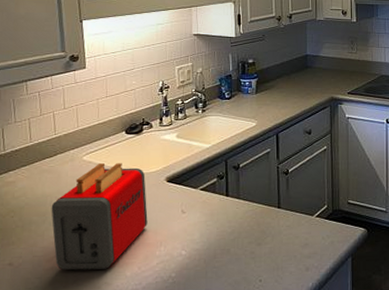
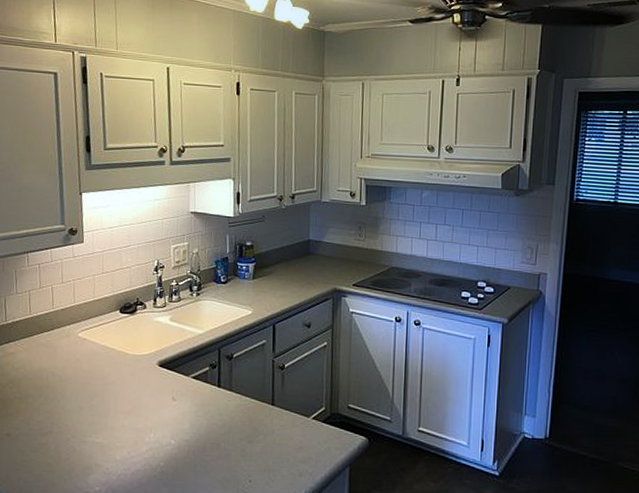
toaster: present [51,163,148,271] -> none [47,341,139,450]

